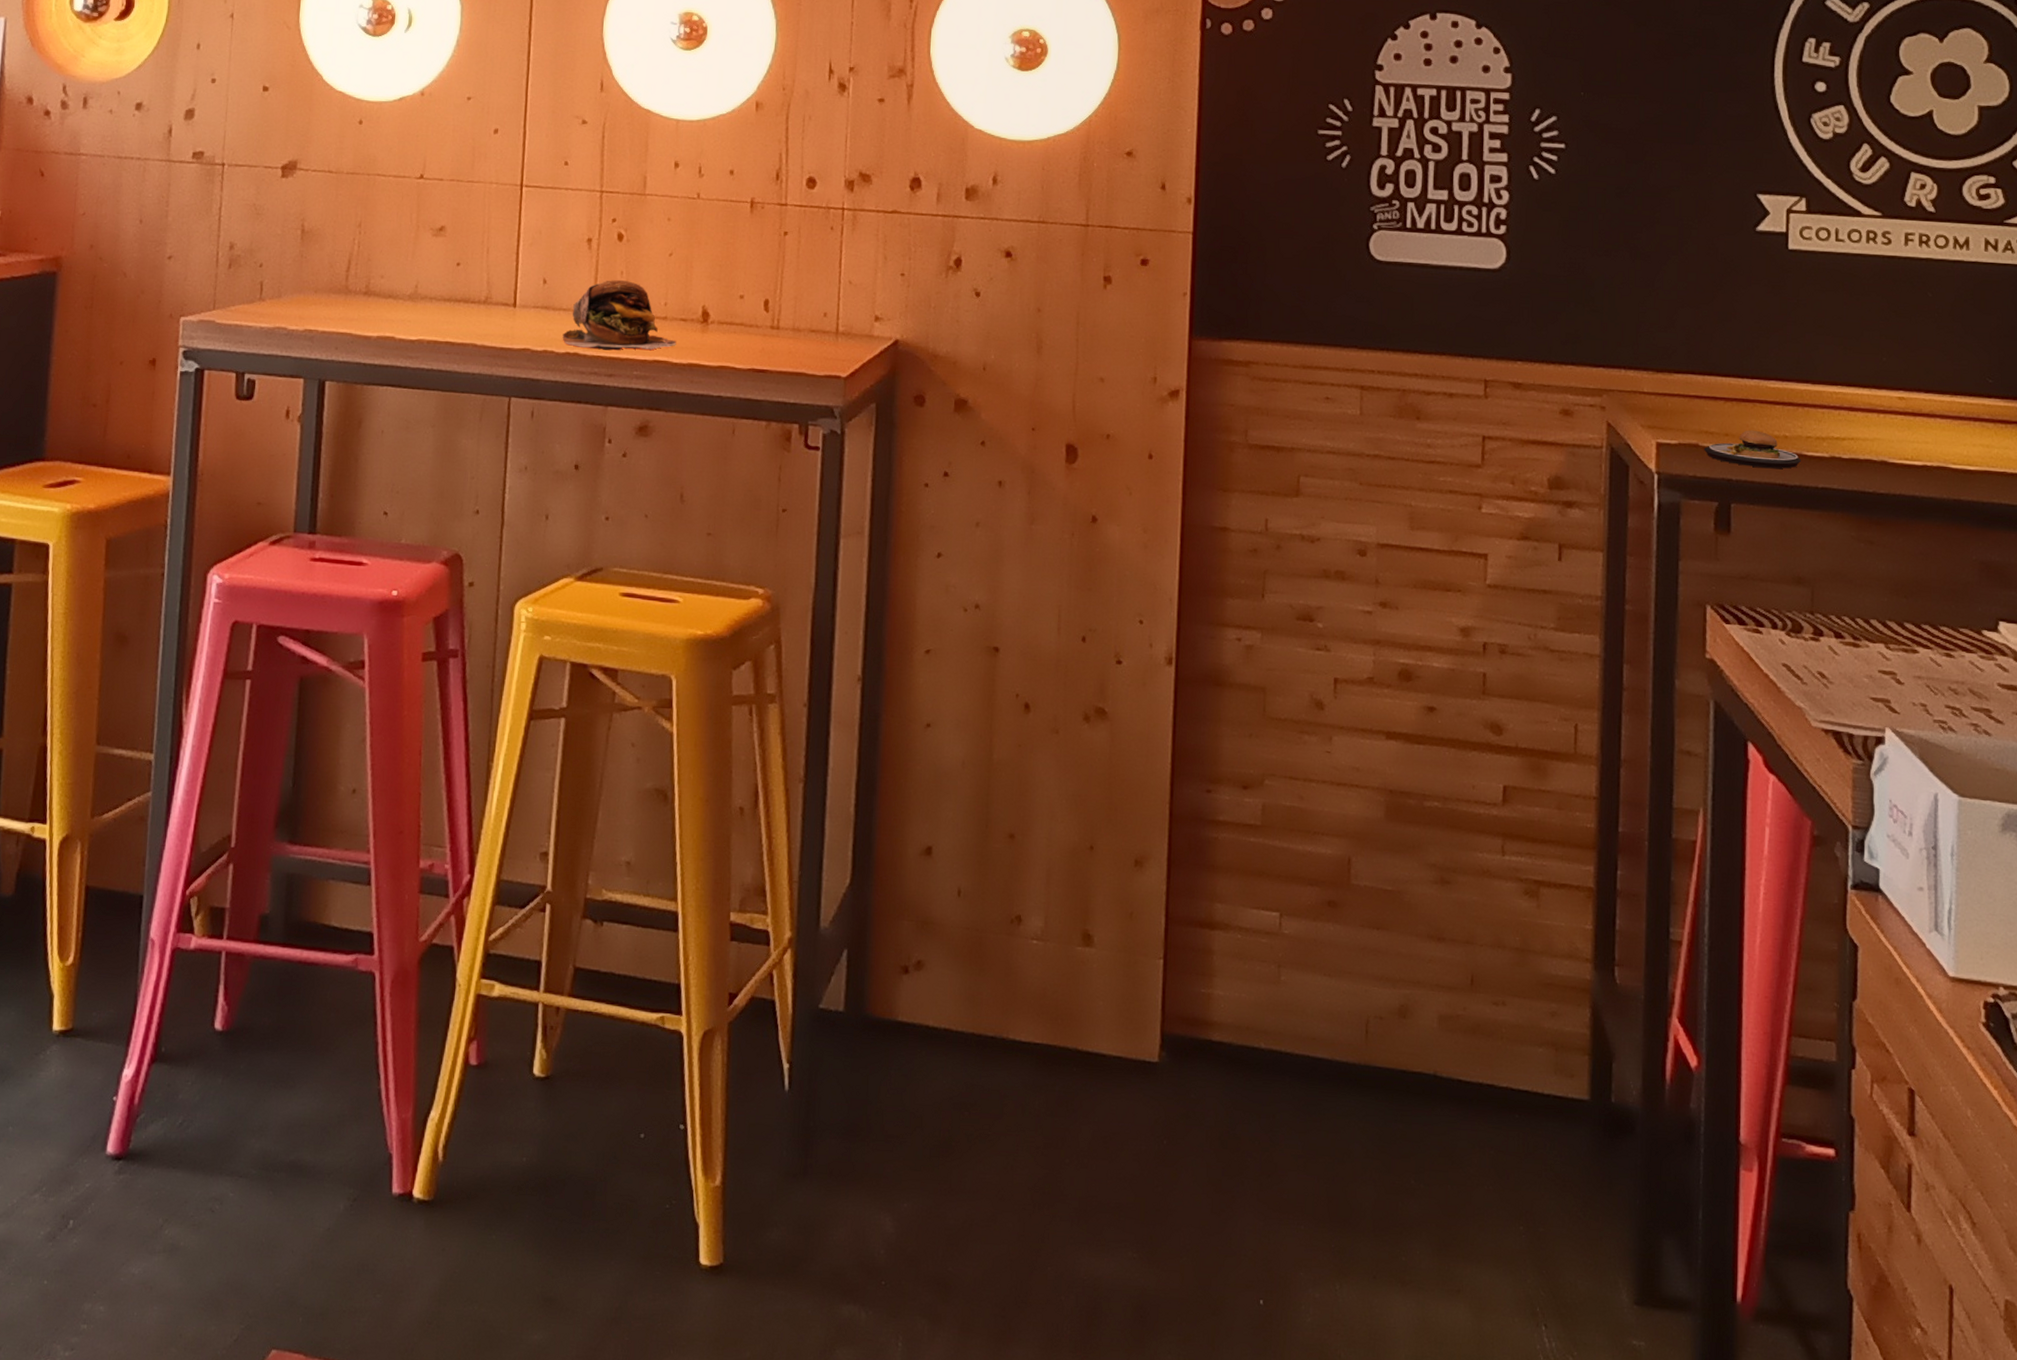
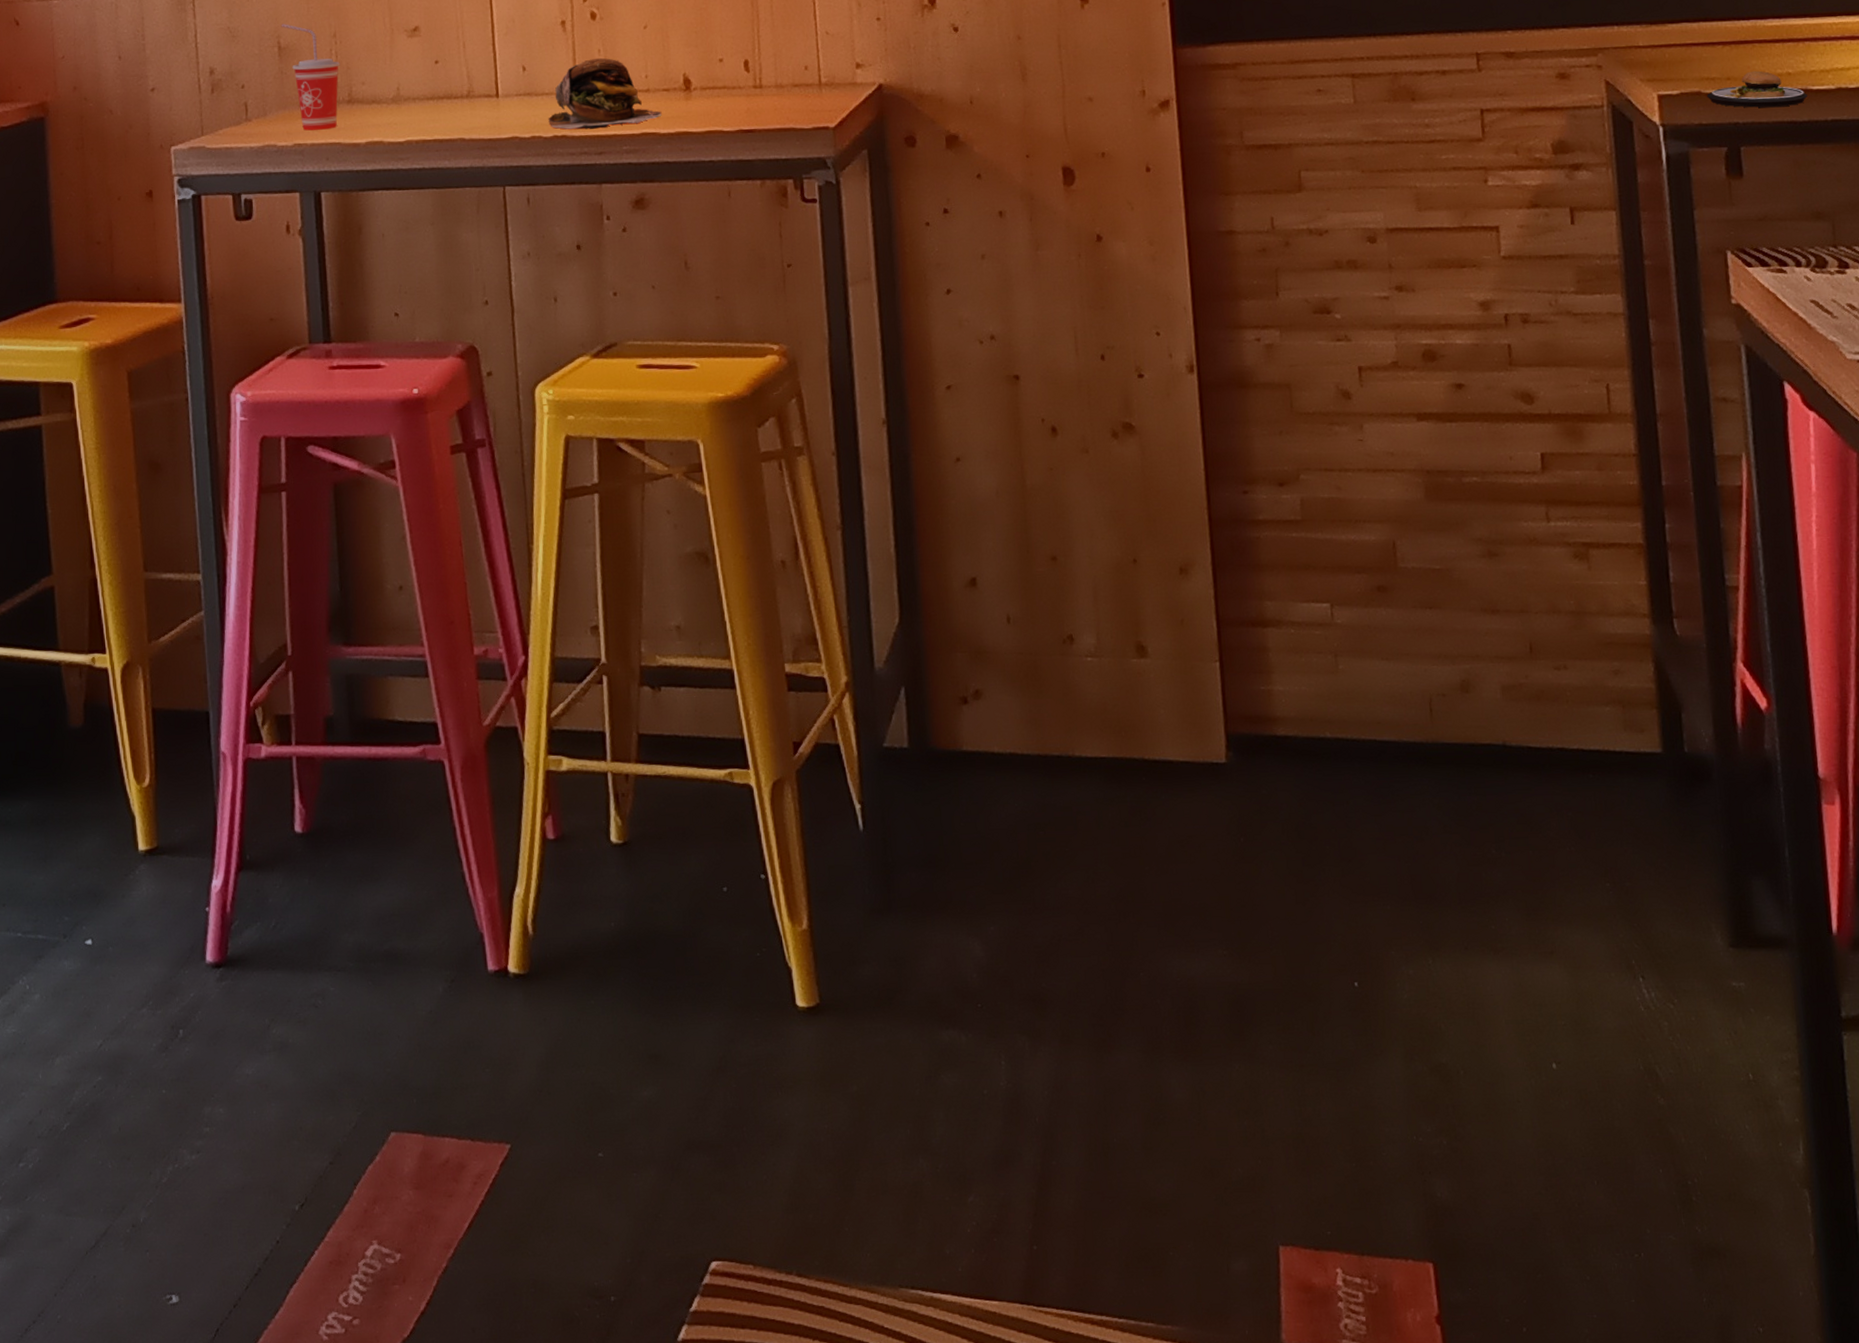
beverage cup: none [307,207,362,319] -> present [281,24,340,131]

